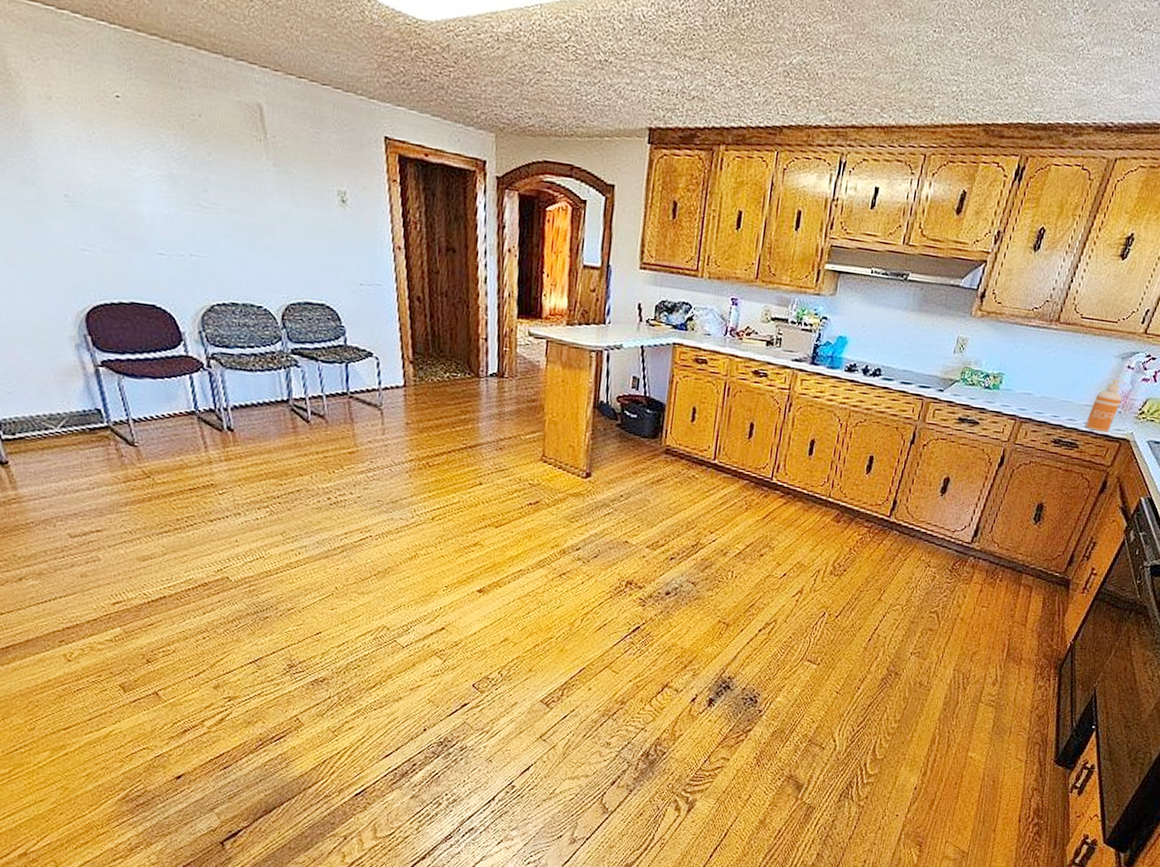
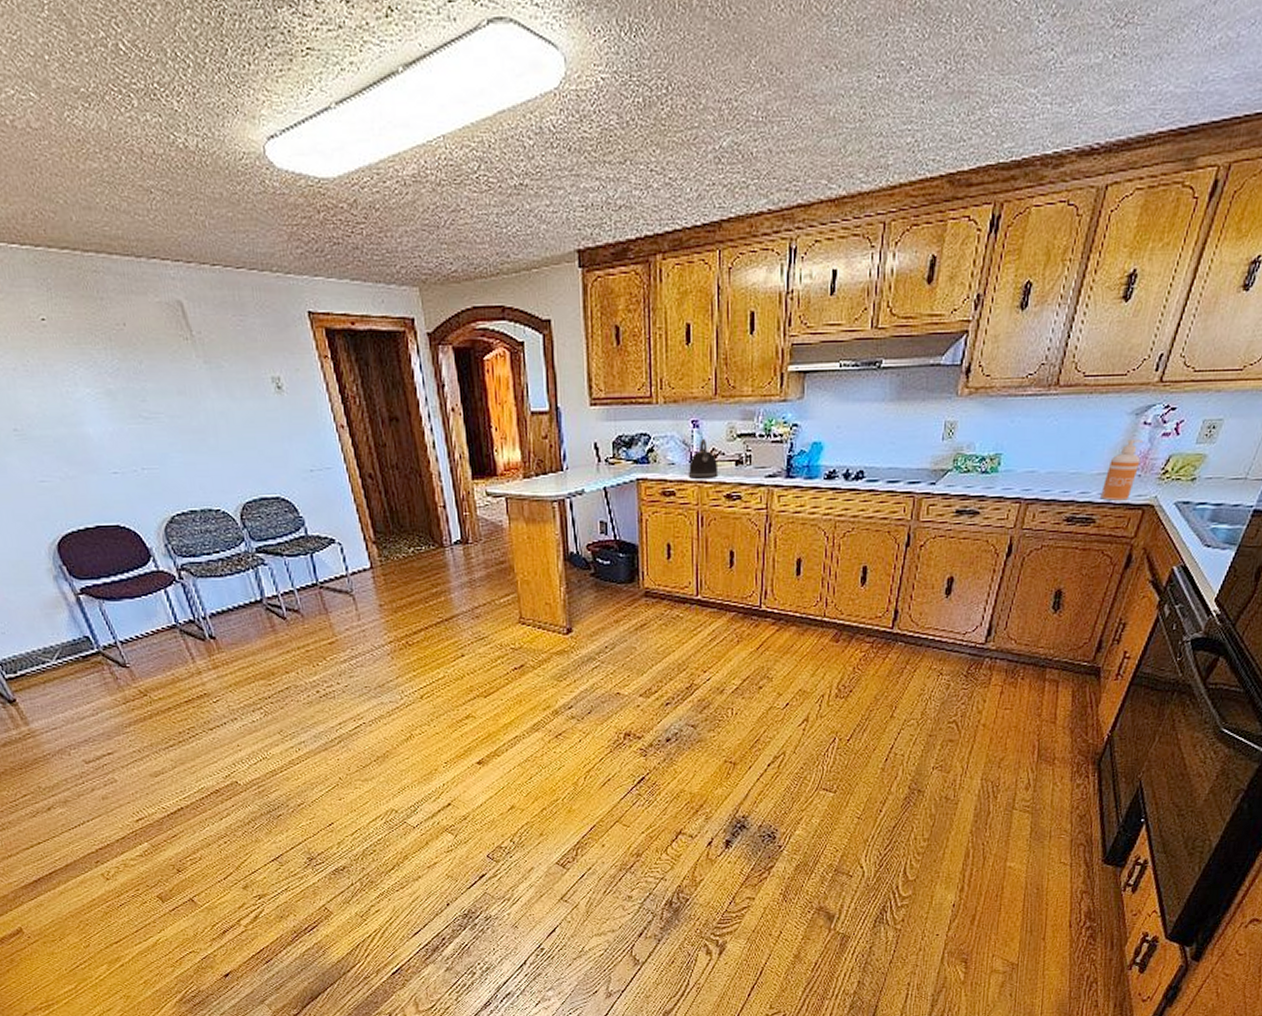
kettle: none [721,316,750,354] -> present [688,438,719,479]

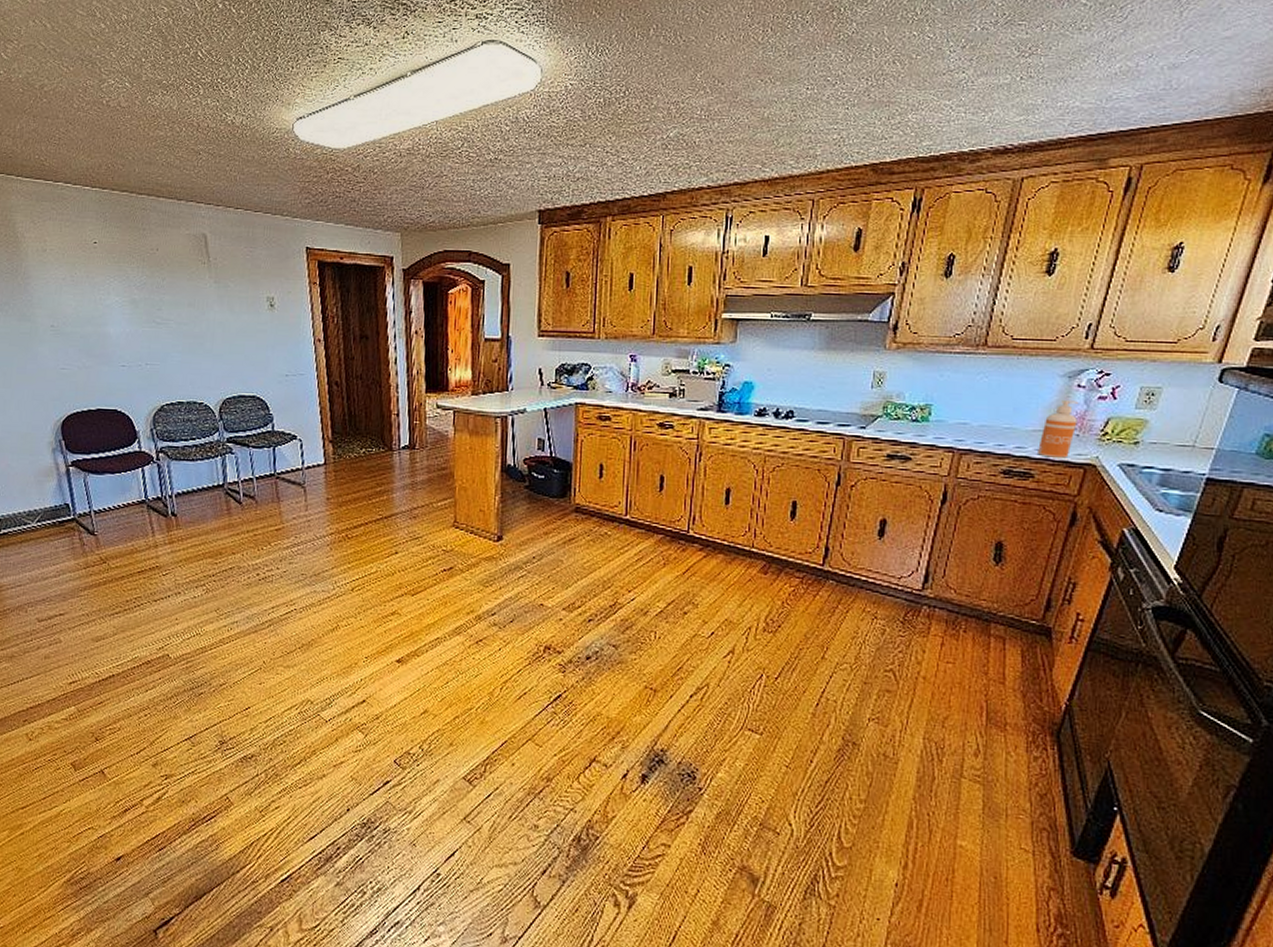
kettle: present [688,438,719,479] -> none [623,371,653,407]

